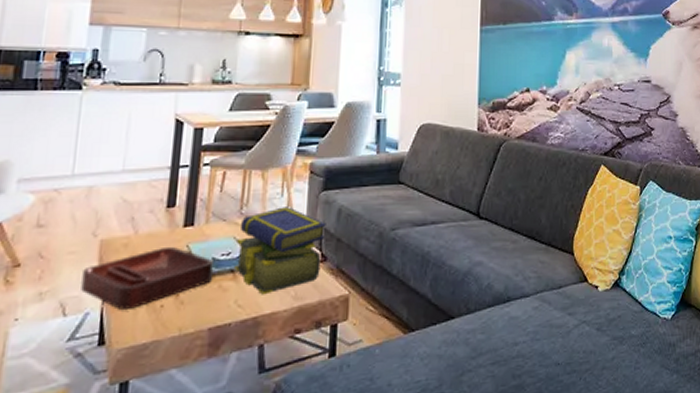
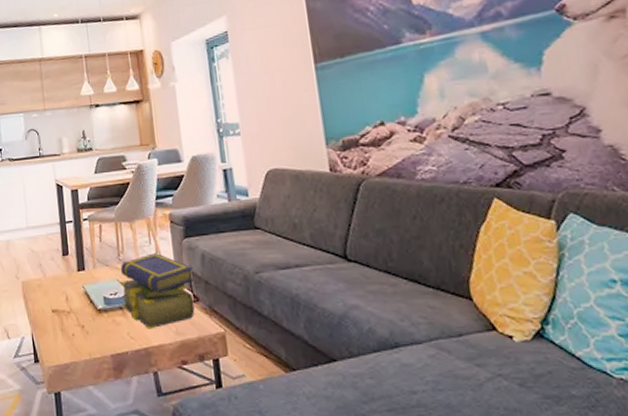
decorative tray: present [81,246,215,310] -> none [15,287,107,336]

